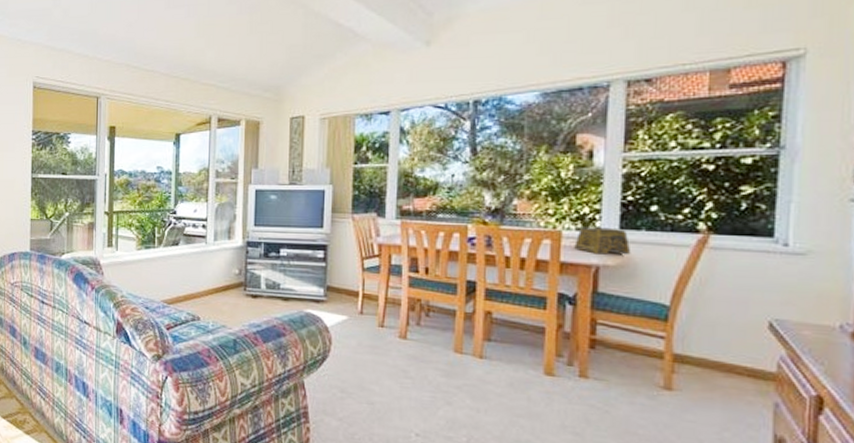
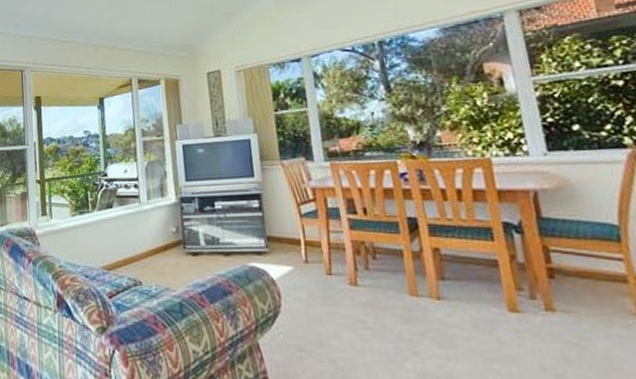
decorative box: present [574,227,631,255] -> none [506,150,566,179]

